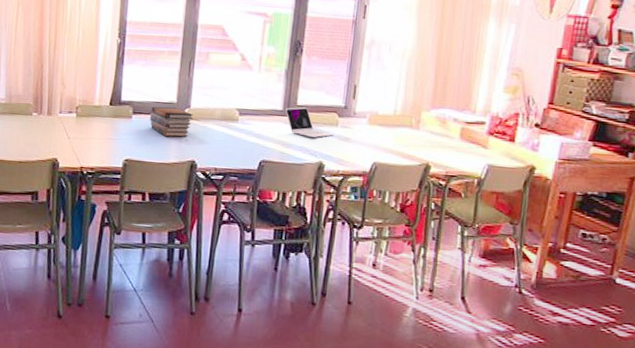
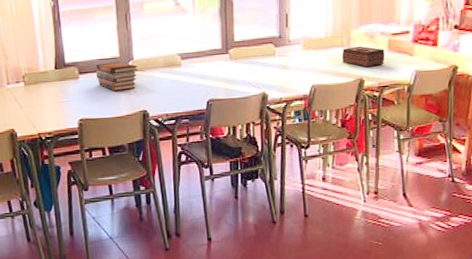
laptop: present [285,107,334,138] -> none [224,42,273,71]
tissue box: none [408,129,456,153] -> present [342,46,385,67]

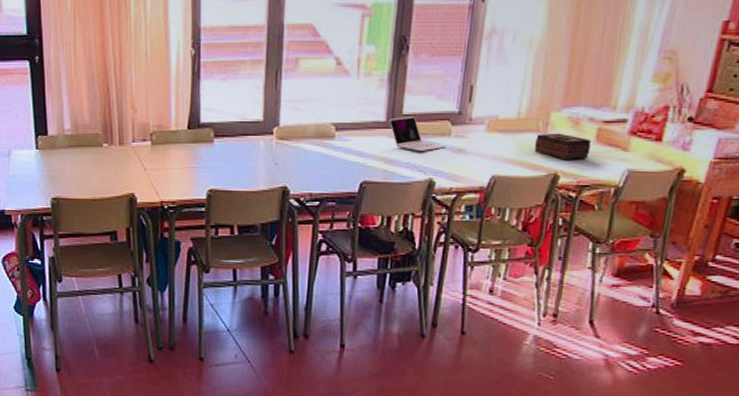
book stack: present [96,62,138,91] -> none [234,127,283,161]
laptop: none [224,42,273,71] -> present [389,116,446,152]

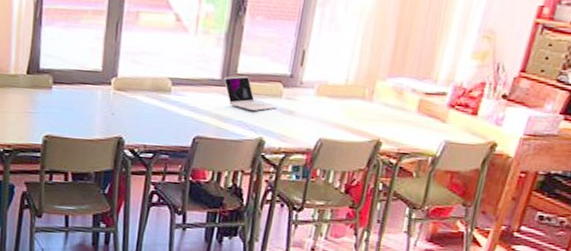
tissue box: present [534,133,591,160] -> none [359,101,413,128]

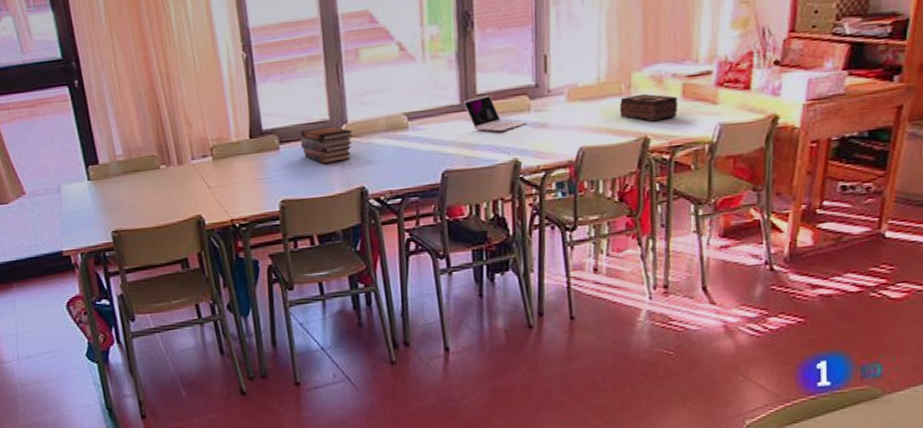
book stack: none [72,75,120,110] -> present [300,126,353,164]
tissue box: none [359,101,413,128] -> present [619,94,678,122]

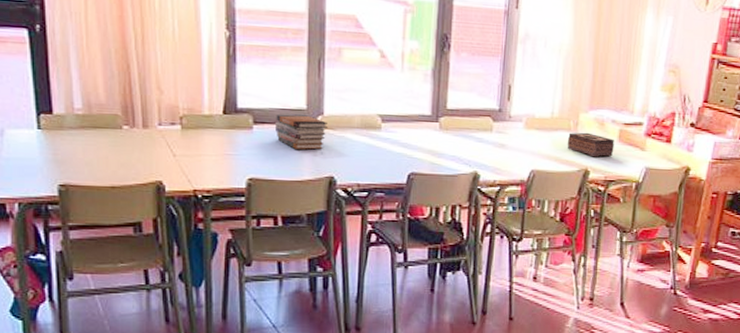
laptop: present [463,94,527,132] -> none [434,111,489,146]

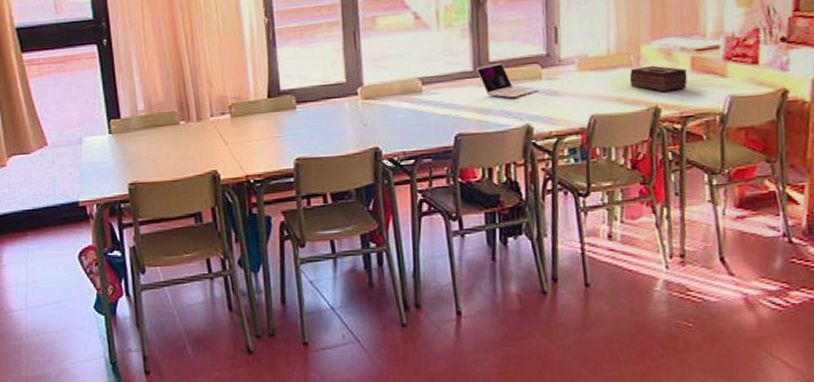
book stack: present [276,114,327,150] -> none [317,88,368,124]
laptop: none [434,111,489,146] -> present [476,62,539,98]

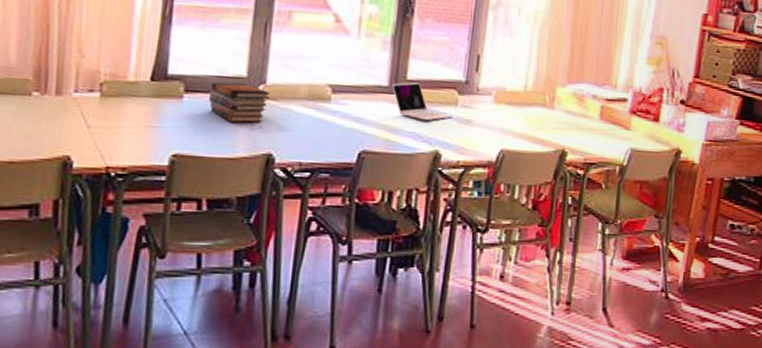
book stack: none [317,88,368,124] -> present [209,82,270,123]
tissue box: present [629,65,688,92] -> none [541,108,595,137]

